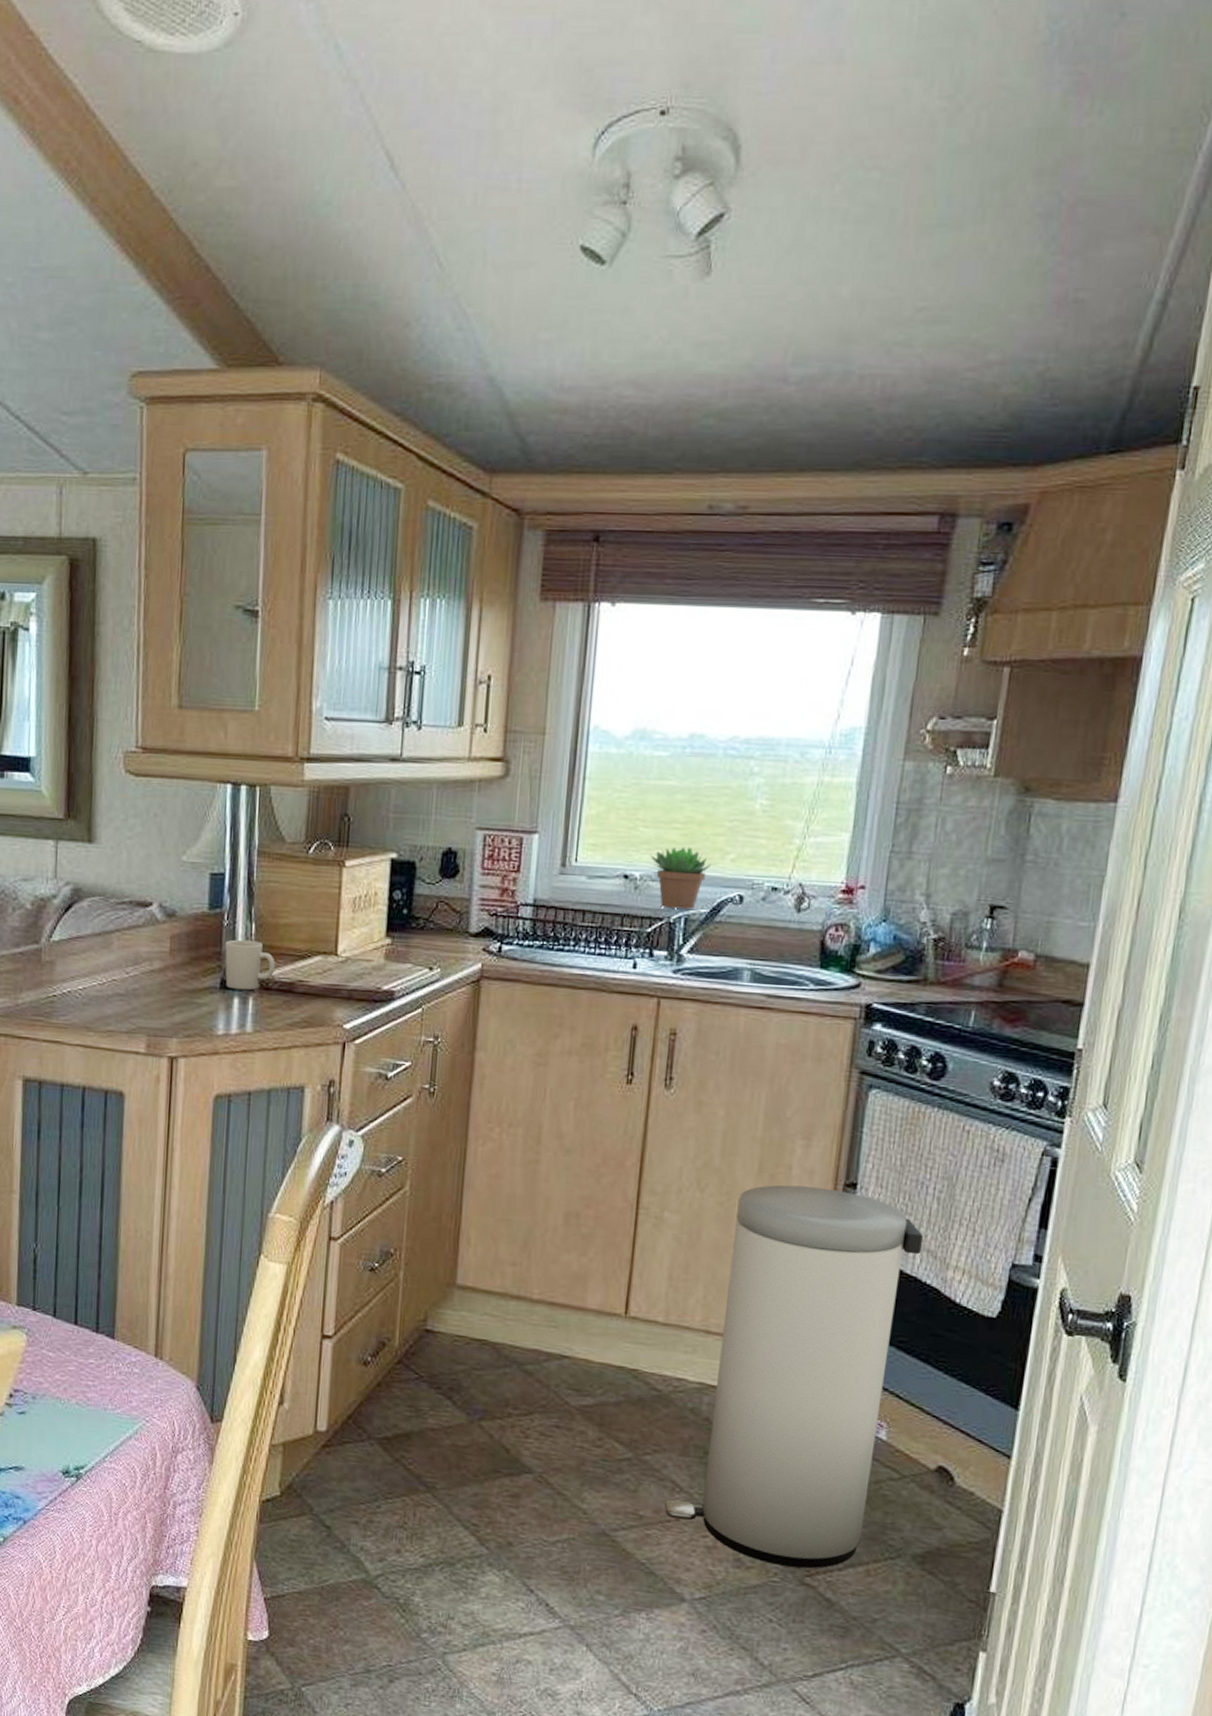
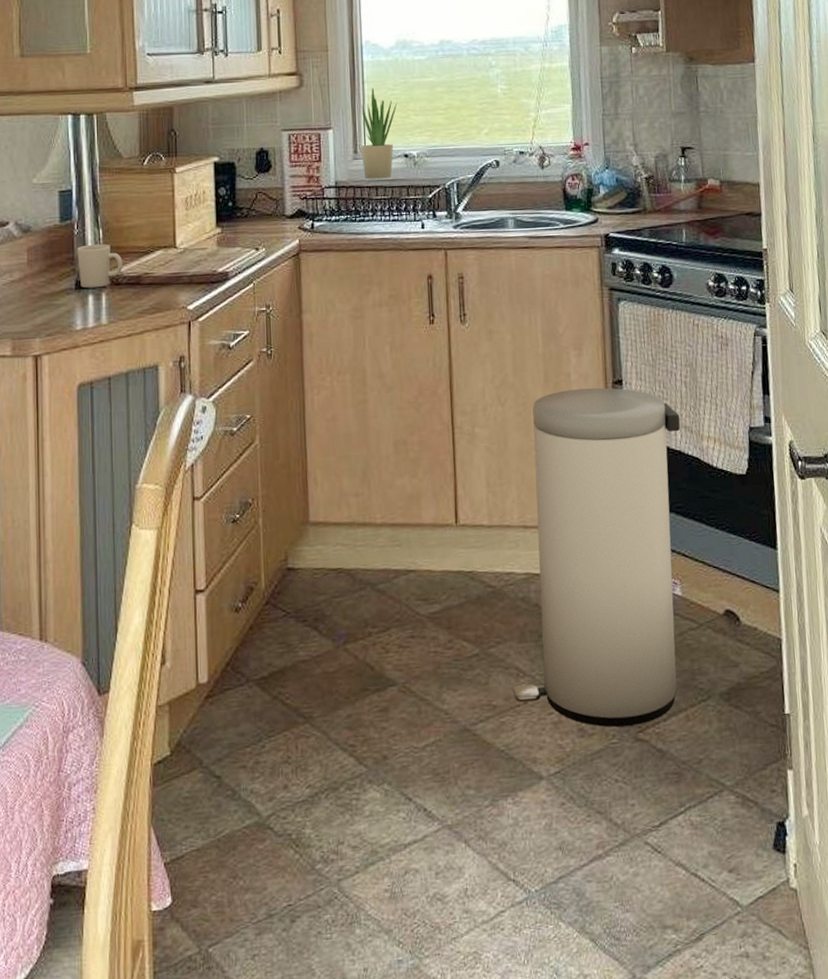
potted plant: none [570,786,624,902] -> present [360,88,398,179]
succulent plant: present [650,847,711,910] -> none [423,127,470,178]

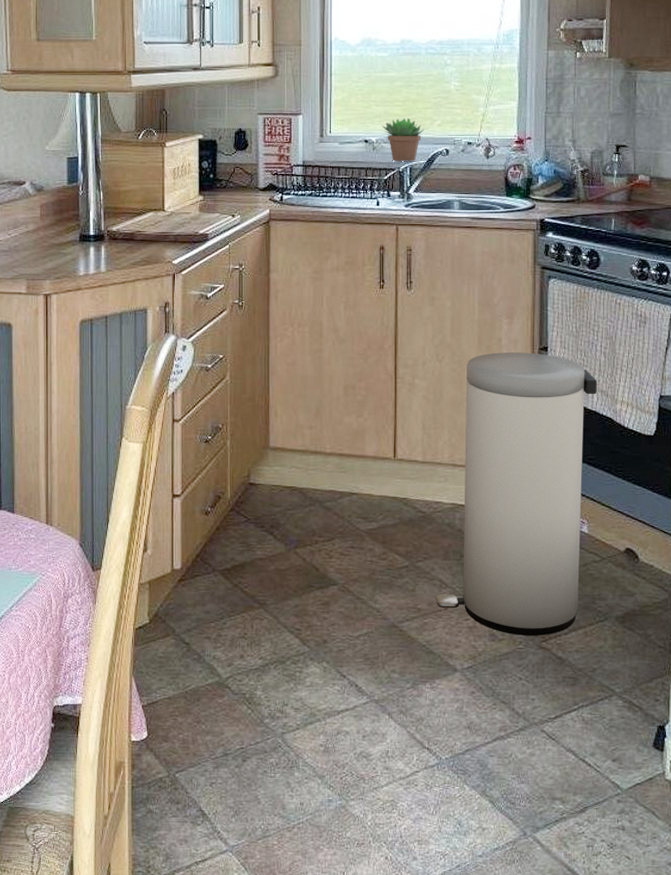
mug: present [77,244,123,289] -> none [82,204,119,241]
potted plant: present [360,88,398,179] -> none [326,80,361,160]
succulent plant: none [423,127,470,178] -> present [381,118,424,162]

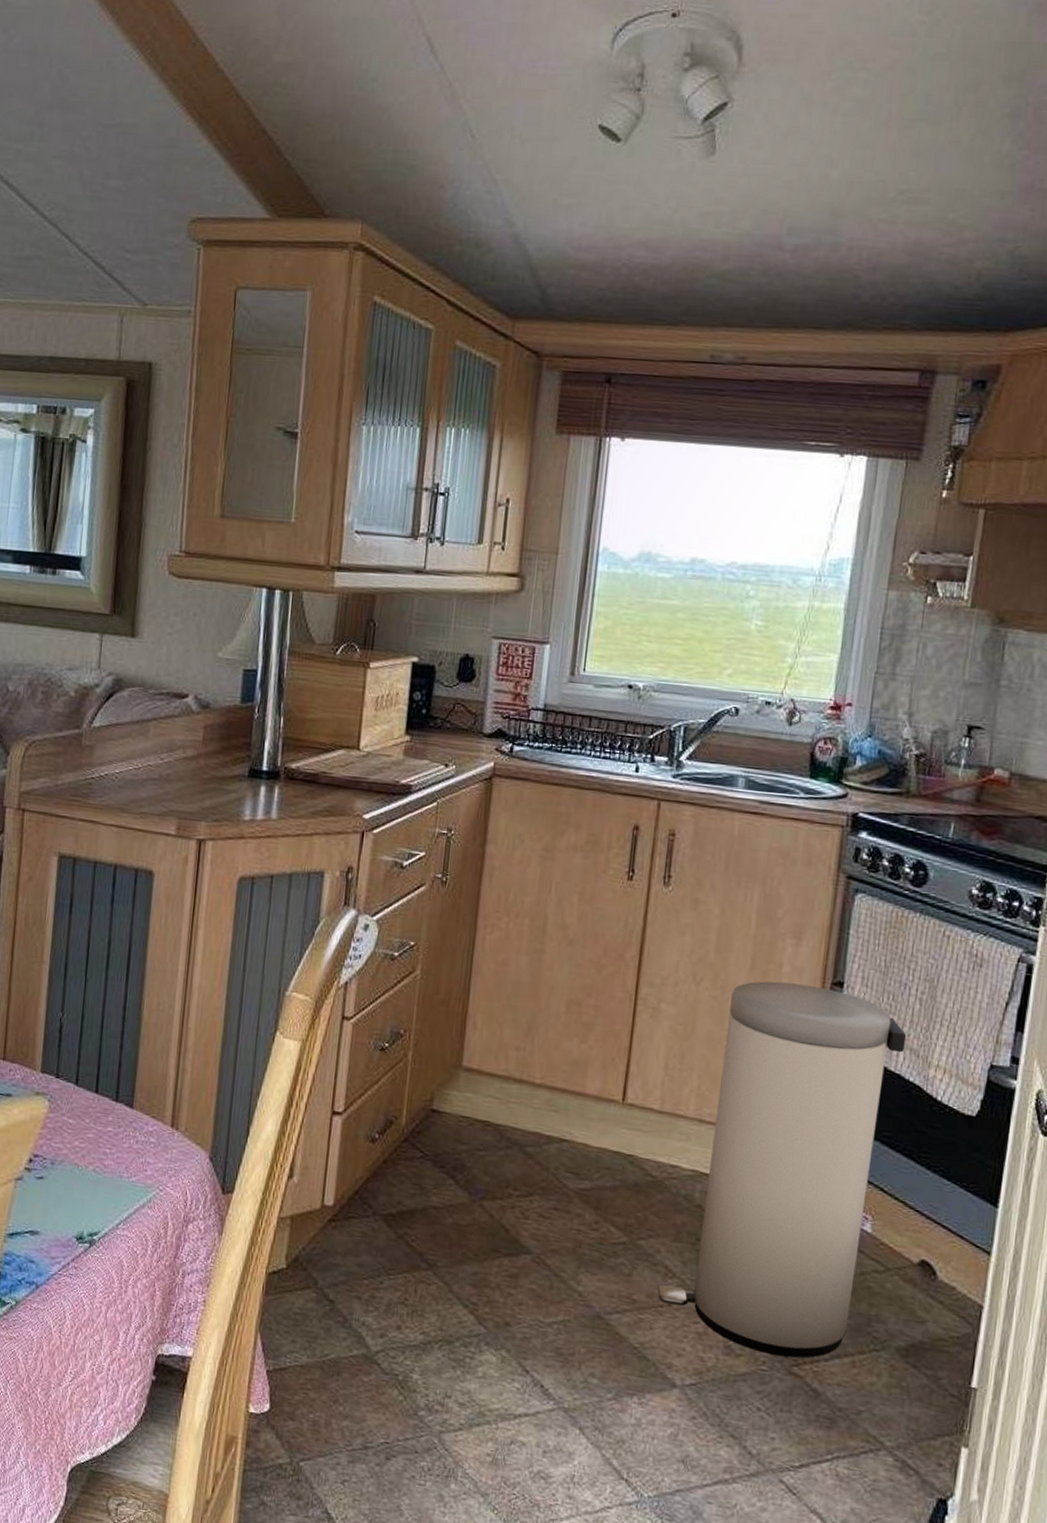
succulent plant: present [381,118,424,162] -> none [653,661,709,720]

